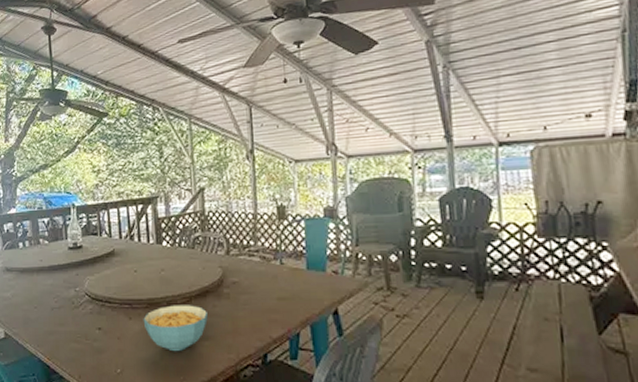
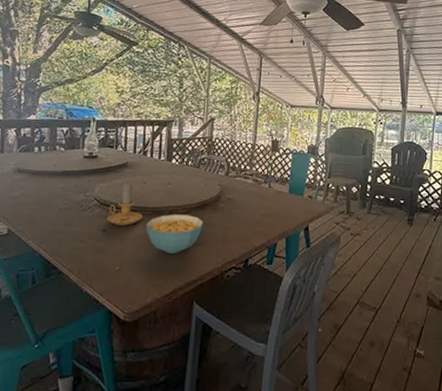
candle: none [100,272,139,322] -> present [107,182,143,226]

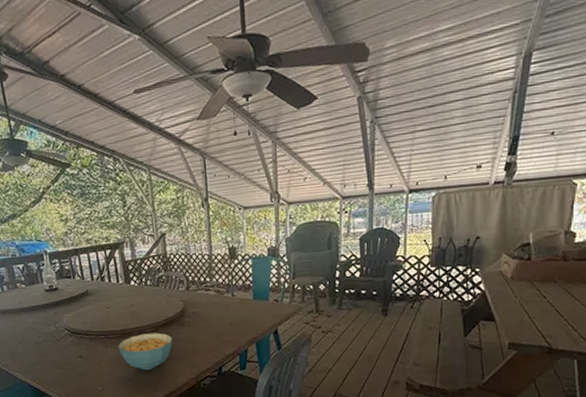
candle: present [107,182,143,226] -> none [80,309,114,350]

